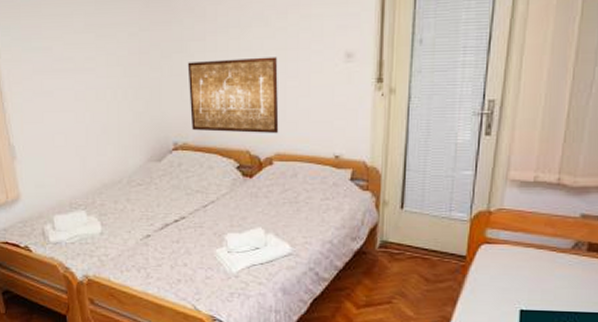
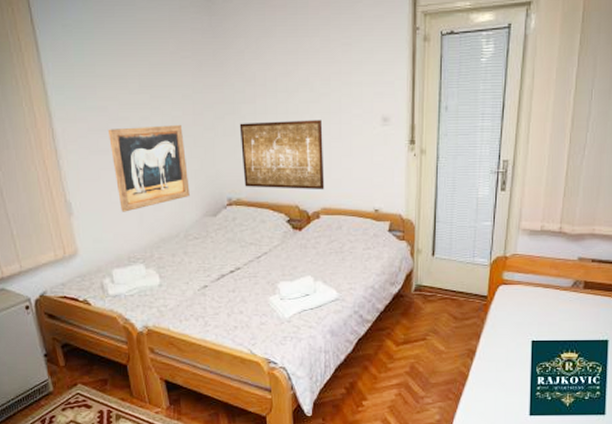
wall art: none [52,65,134,156] -> present [107,125,190,212]

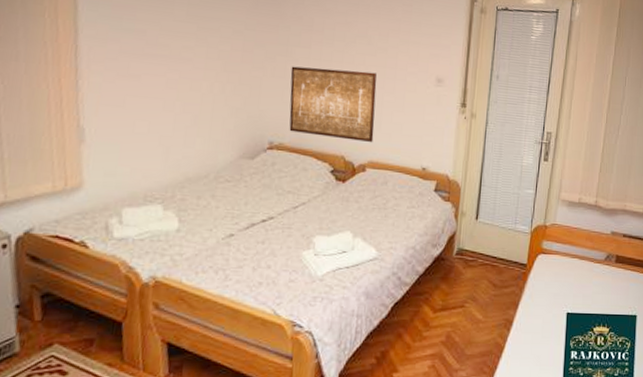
wall art: present [107,125,190,212] -> none [142,54,229,145]

